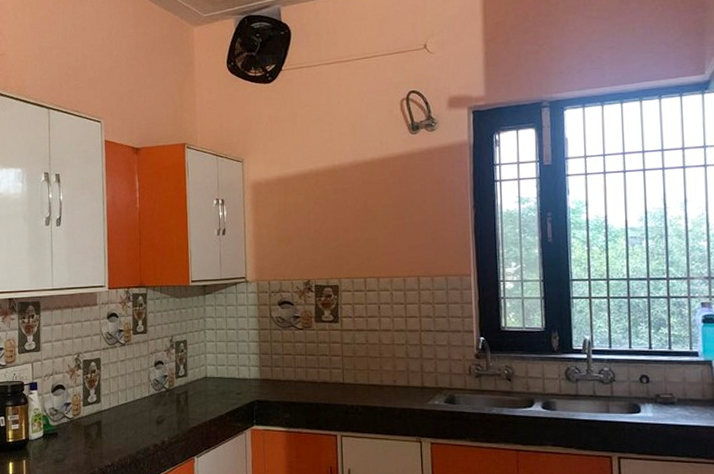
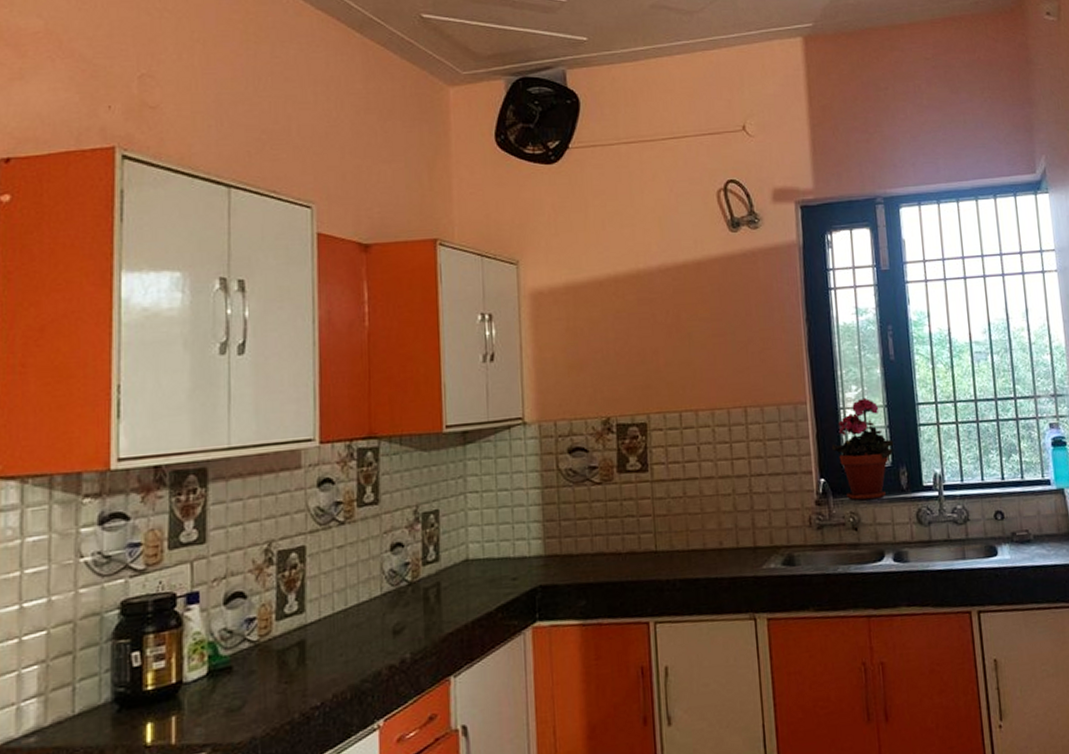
potted plant: none [491,273,548,358] -> present [831,397,894,502]

